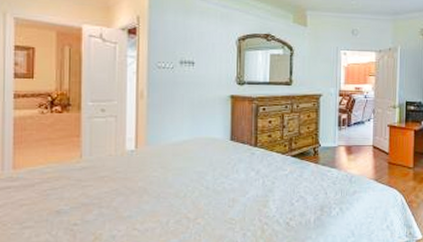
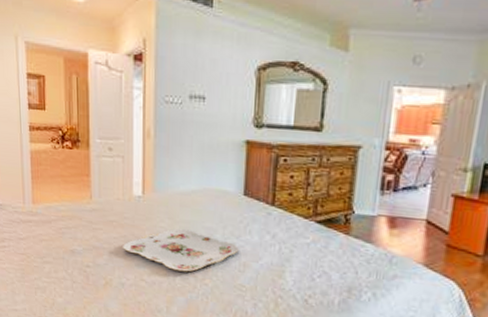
serving tray: none [114,176,228,215] -> present [123,229,239,272]

